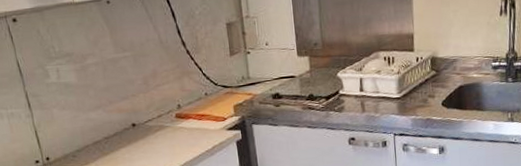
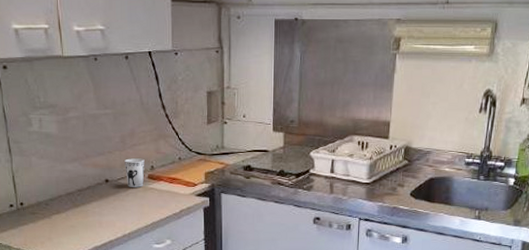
cup: none [150,98,172,129] -> present [125,158,145,187]

